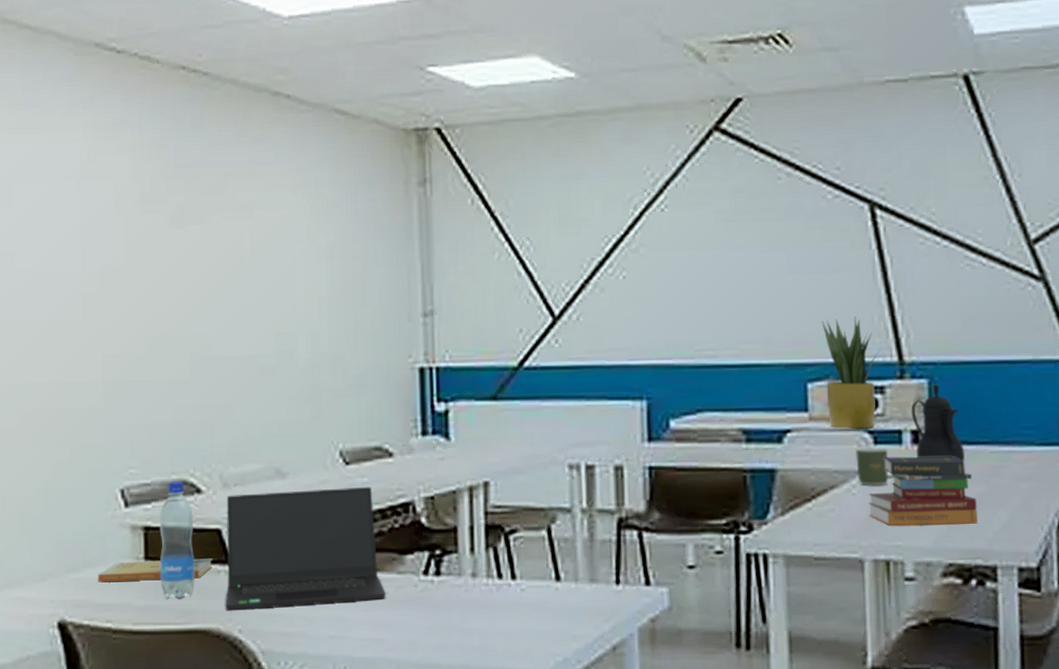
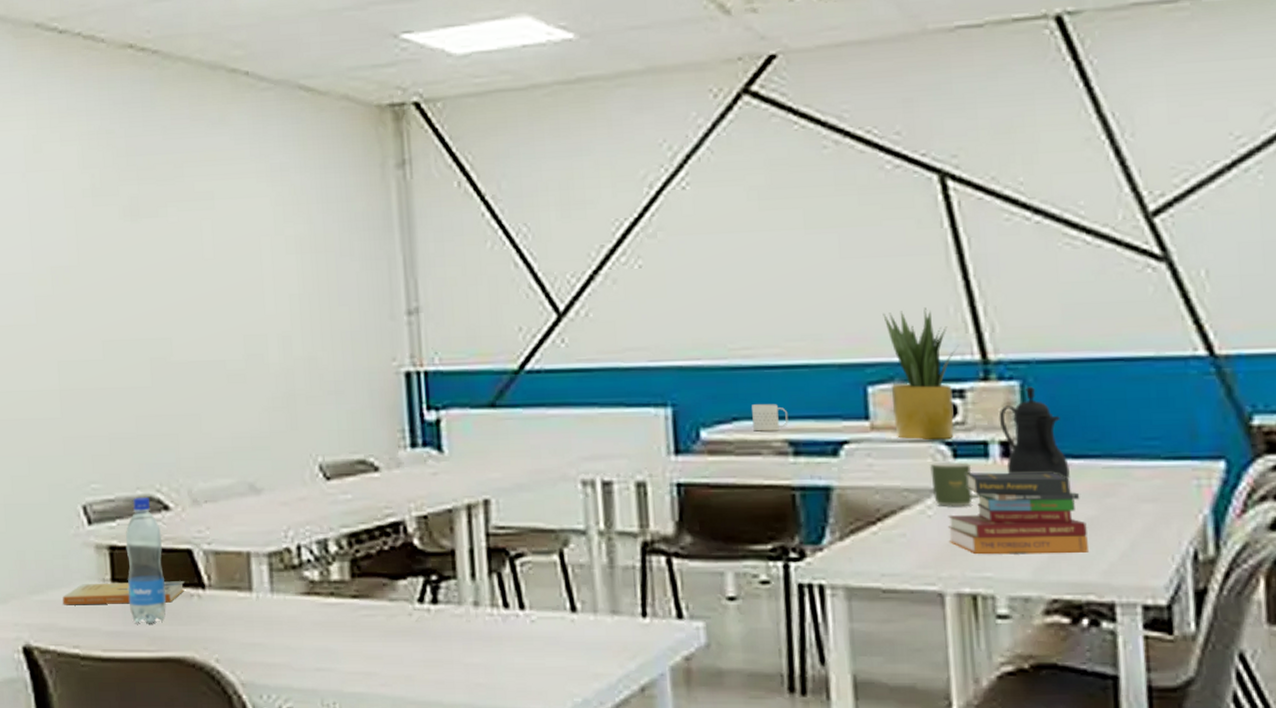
laptop: present [225,486,386,610] -> none [196,504,377,637]
mug: none [713,398,743,422] -> present [752,404,789,432]

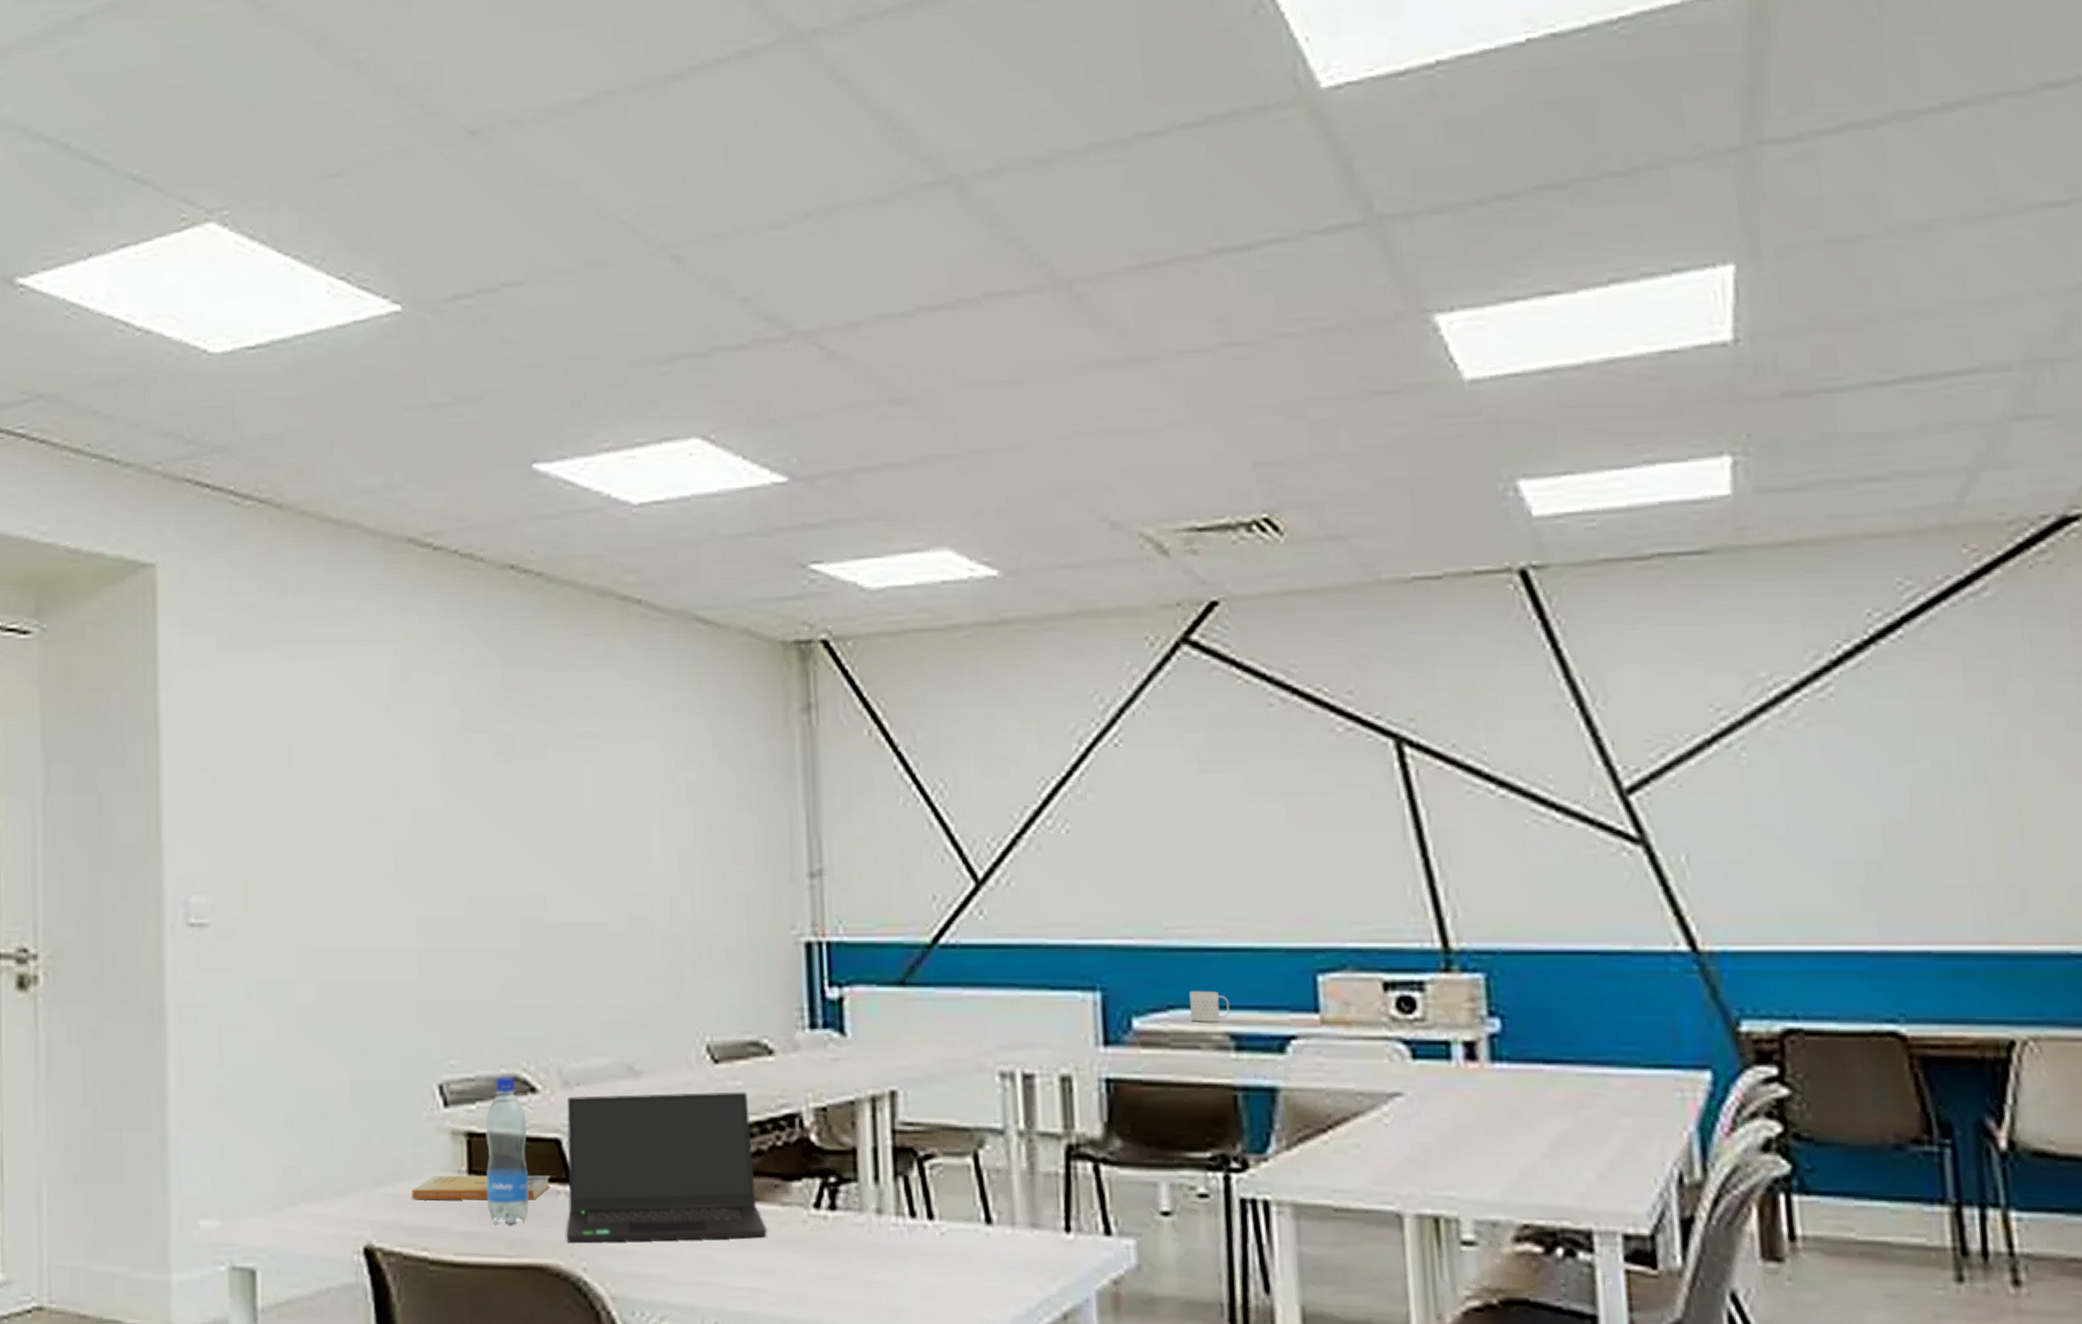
laptop: none [196,504,377,637] -> present [566,1091,767,1243]
planter: present [883,307,959,440] -> none [1334,887,1418,1037]
mug: present [930,462,980,507] -> none [1387,1064,1441,1116]
books: present [947,472,1088,554] -> none [1406,1076,1562,1172]
coffeepot: present [998,386,1070,479] -> none [1462,980,1541,1087]

